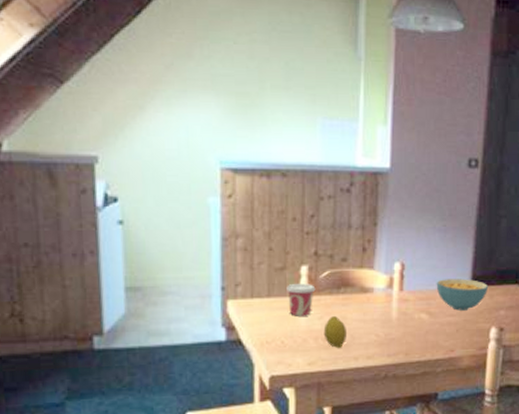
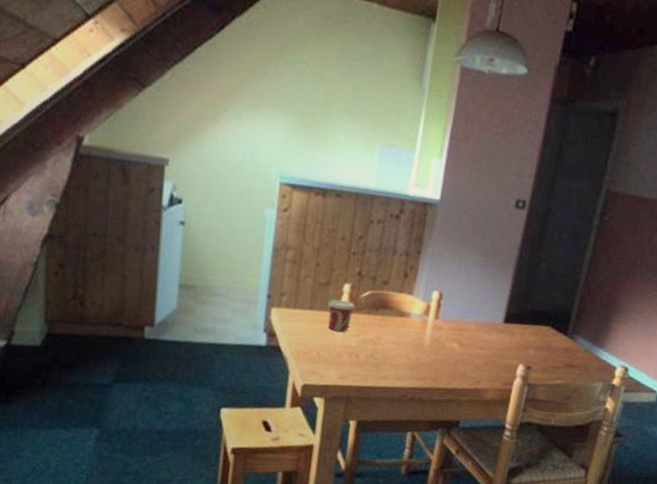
fruit: present [323,315,348,348] -> none [357,334,381,366]
cereal bowl: present [436,278,489,311] -> none [470,312,521,345]

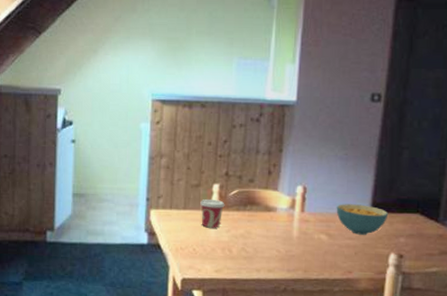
cereal bowl: none [470,312,521,345] -> present [336,204,389,235]

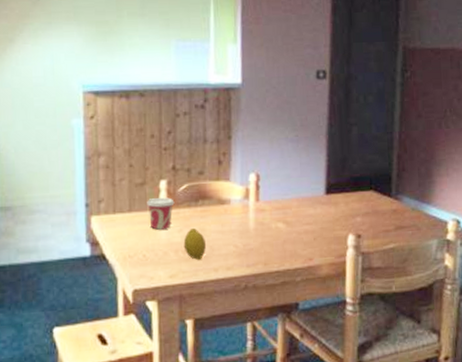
fruit: none [230,229,252,259] -> present [183,227,207,260]
cereal bowl: present [336,204,389,235] -> none [291,187,344,219]

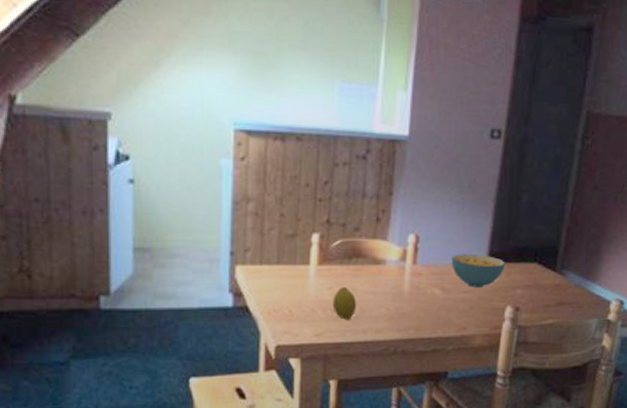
cup: present [147,198,175,230] -> none [297,252,326,285]
cereal bowl: none [291,187,344,219] -> present [451,254,506,288]

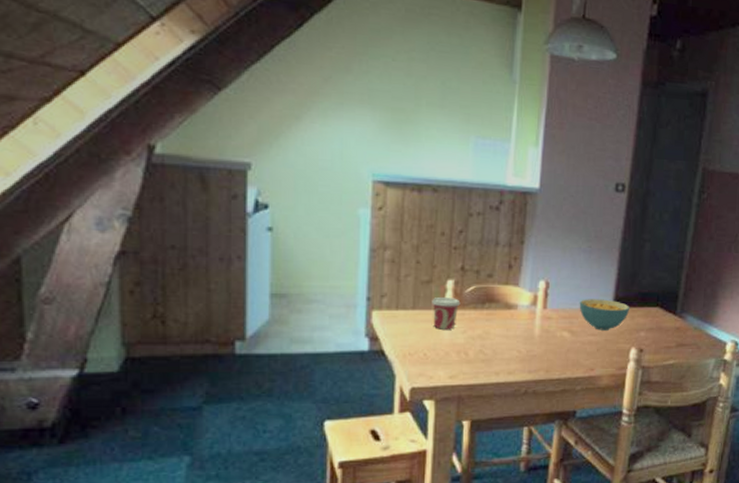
cup: none [297,252,326,285] -> present [432,297,461,330]
fruit: present [332,286,357,320] -> none [466,330,490,362]

